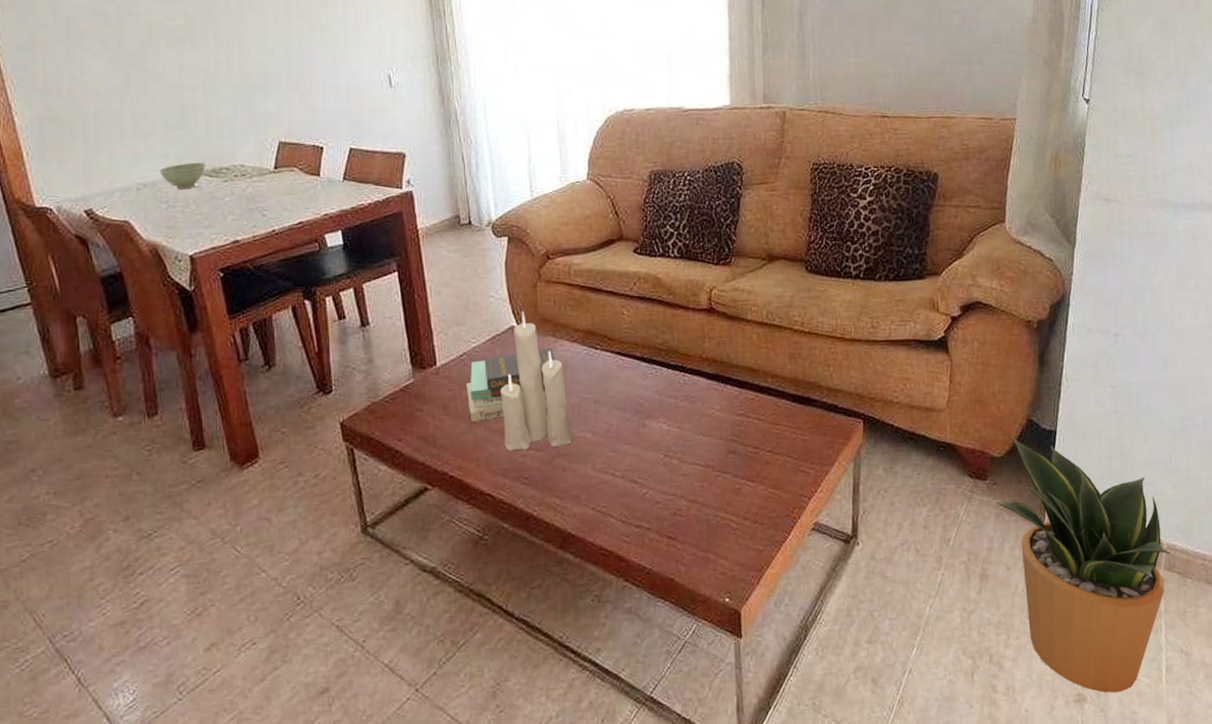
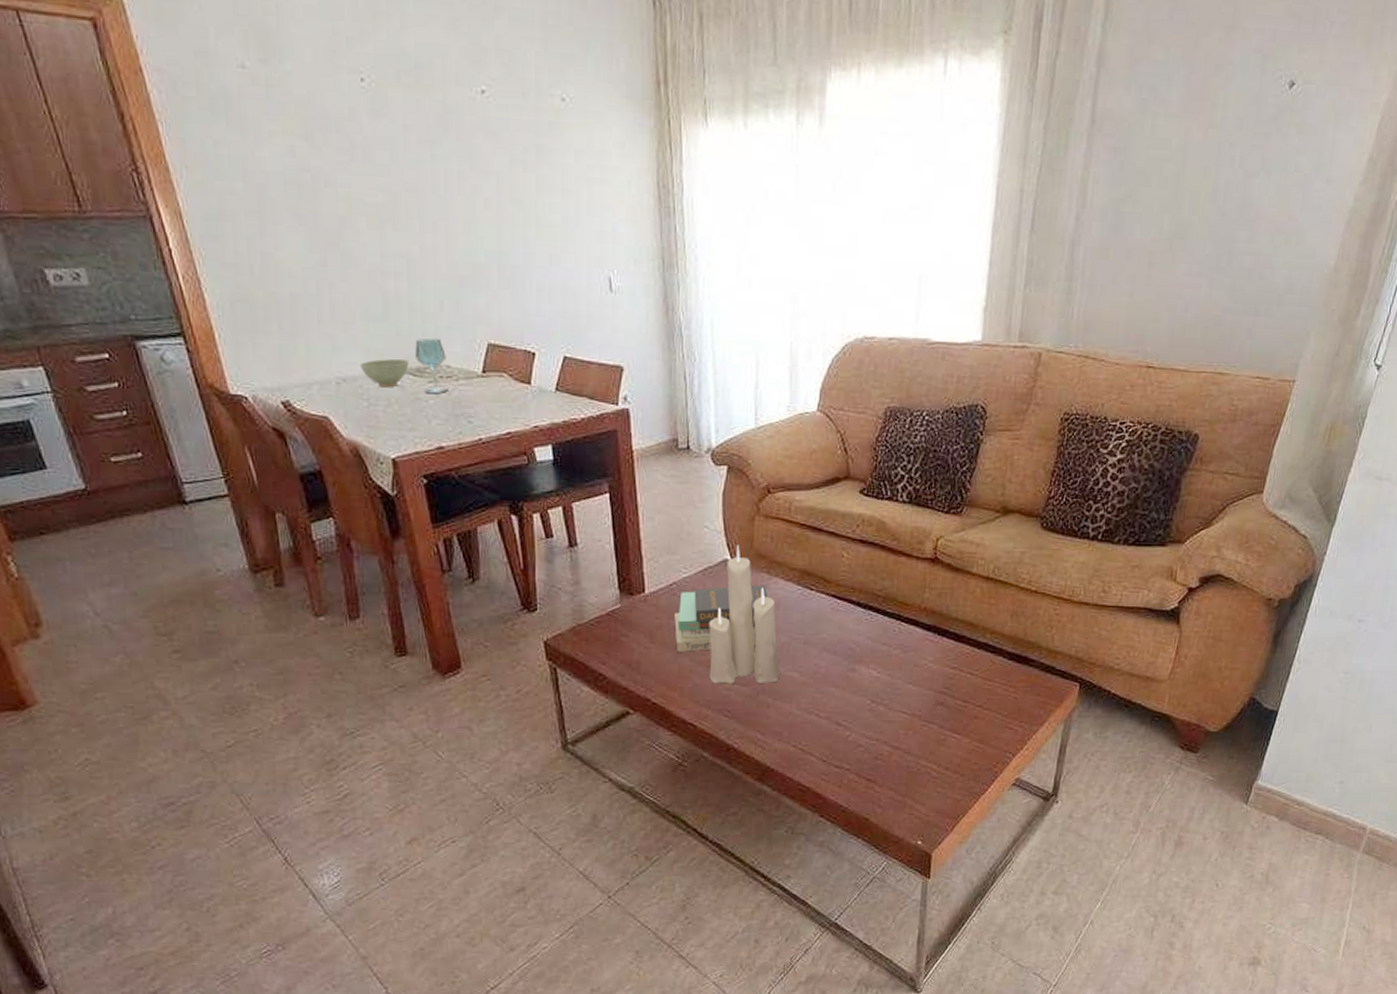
wine glass: none [211,140,243,193] -> present [415,337,448,394]
potted plant: present [996,435,1171,693] -> none [1203,711,1373,959]

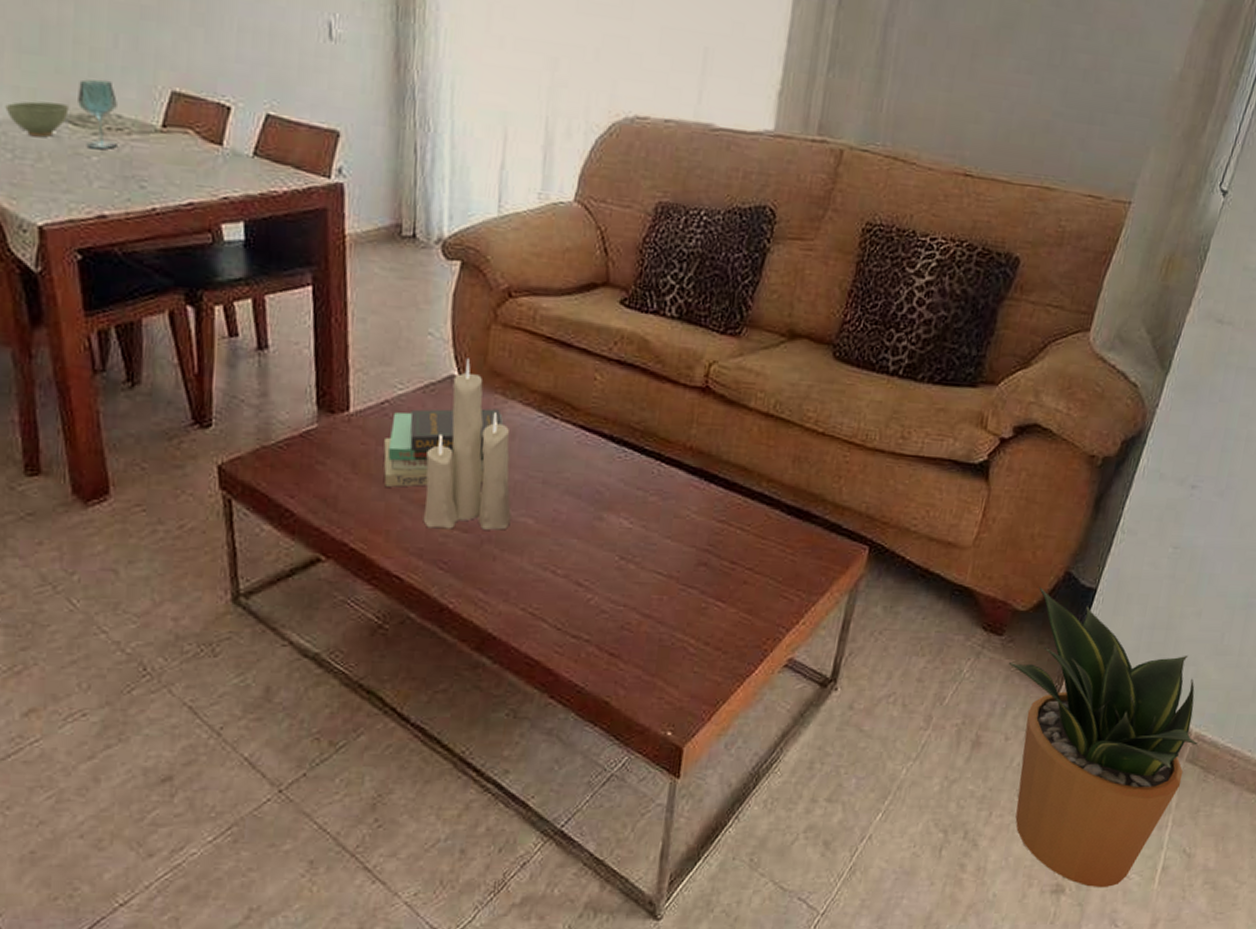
potted plant: none [1203,711,1373,959] -> present [1008,587,1198,887]

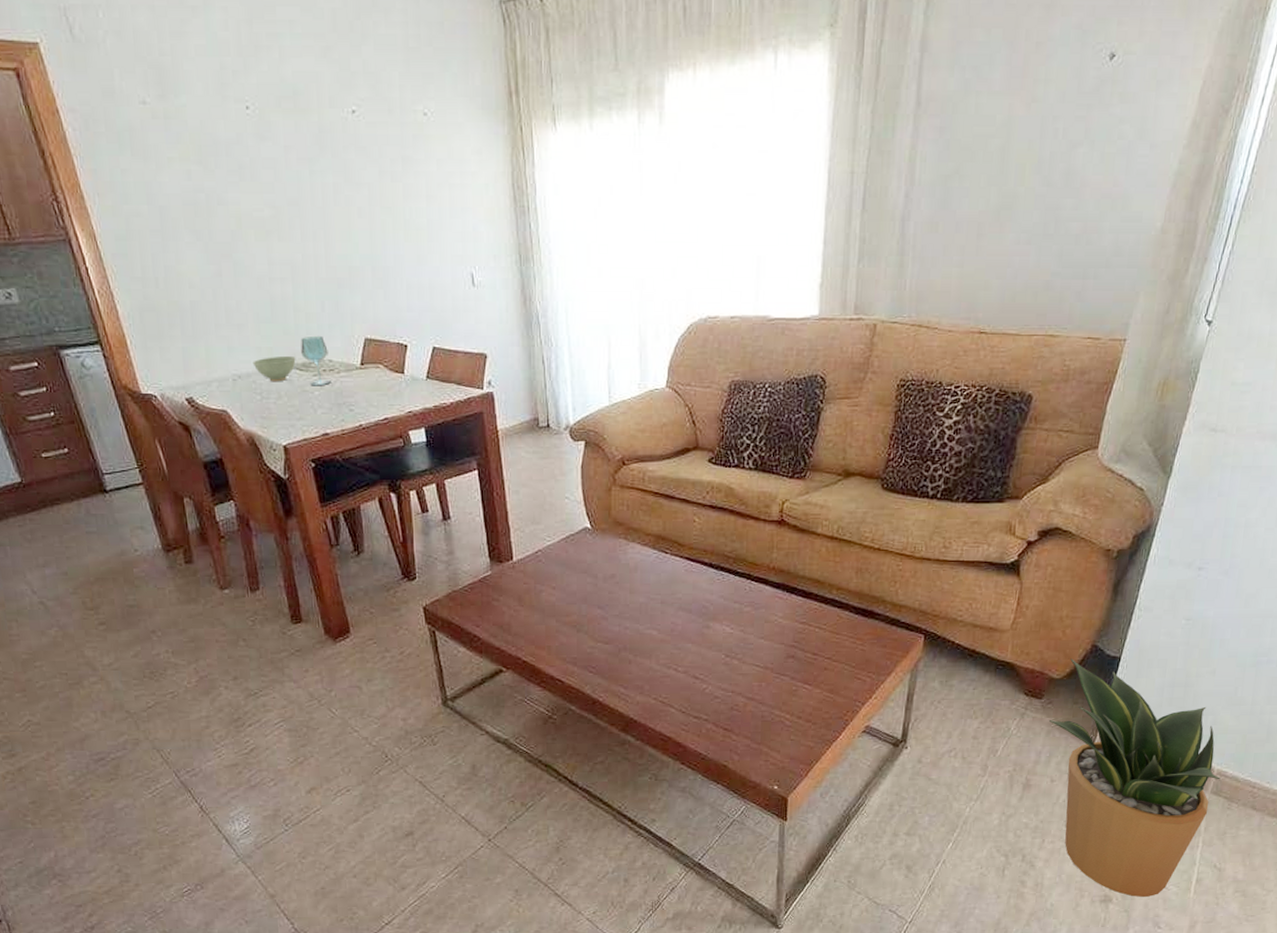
books: present [383,408,503,487] -> none [541,550,627,614]
candle: present [423,358,511,530] -> none [573,514,639,643]

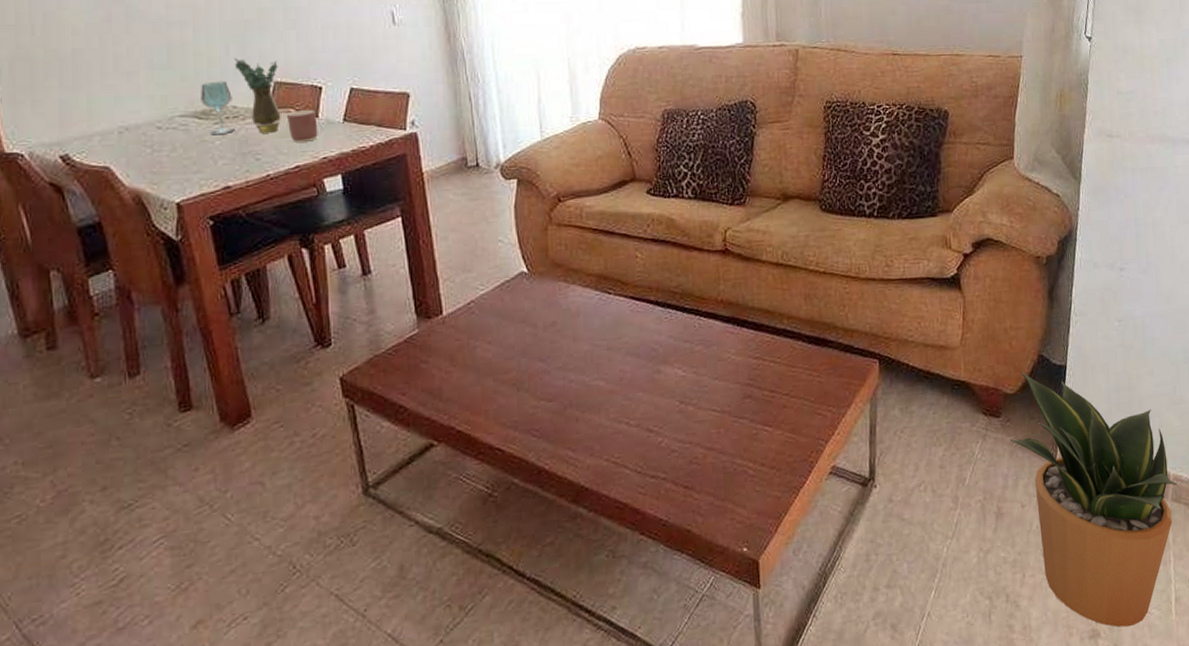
bowl: present [252,355,296,382] -> none [143,103,195,133]
vase: none [329,314,371,386] -> present [234,57,281,133]
mug: none [375,367,404,396] -> present [286,110,318,142]

